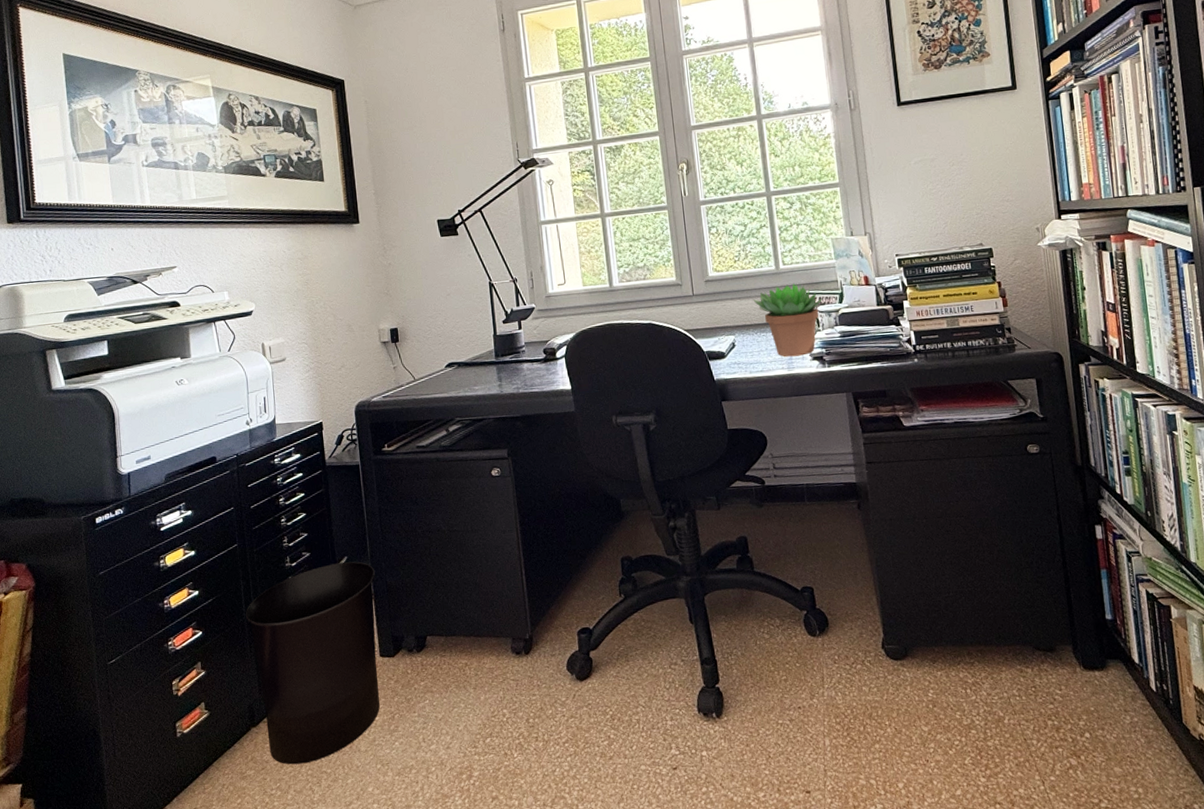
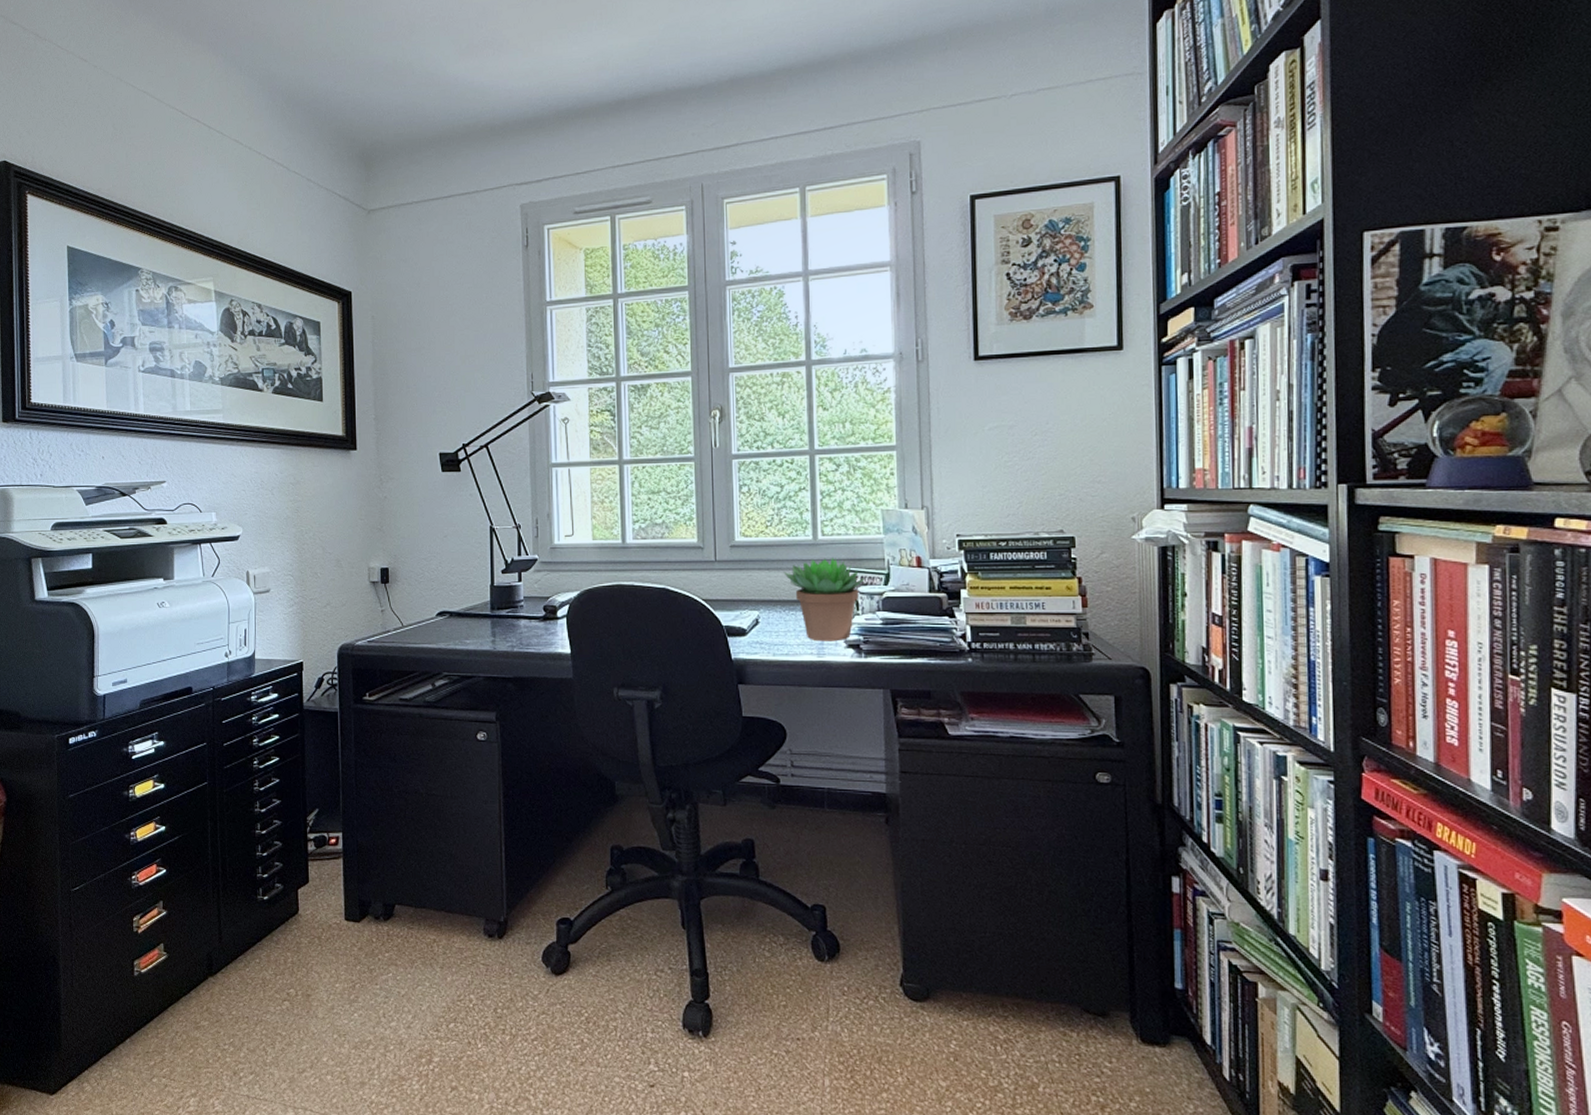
waste bin: present [245,561,380,765] -> none [210,815,346,1022]

